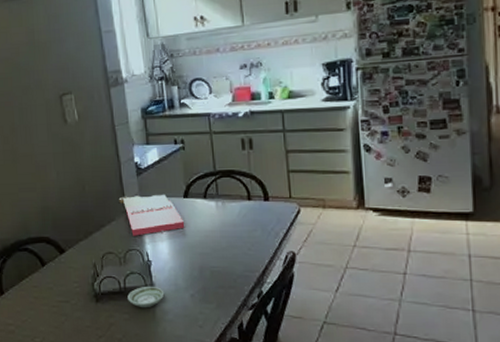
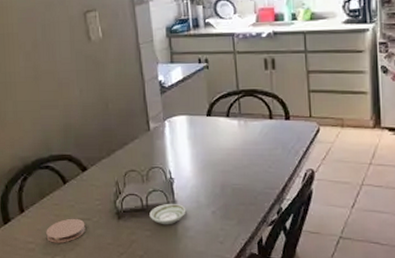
coaster: none [25,300,64,326] -> present [46,218,86,243]
cutting board: present [118,195,185,236] -> none [142,113,208,154]

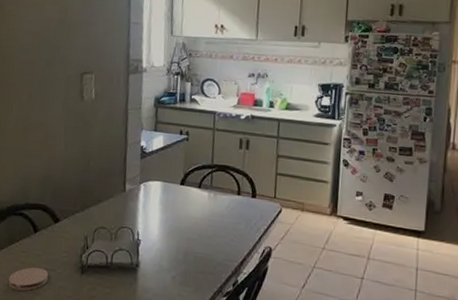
saucer: present [149,203,186,225] -> none [112,263,148,285]

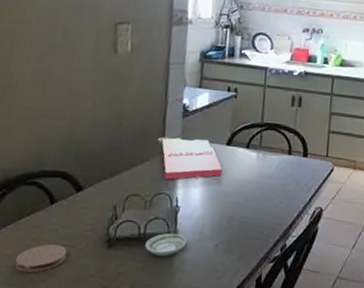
saucer: none [112,263,148,285] -> present [145,233,188,257]
cutting board: none [119,176,178,215] -> present [157,137,223,180]

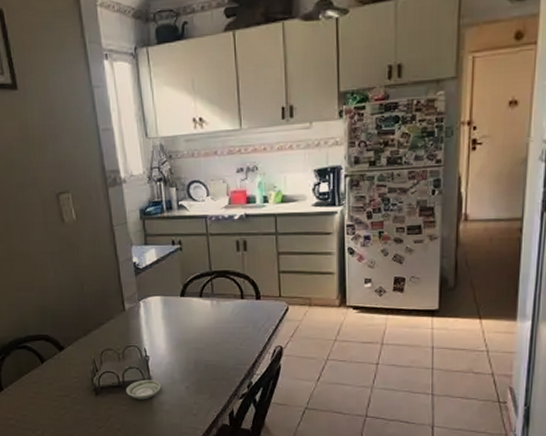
coaster: present [14,244,67,273] -> none [25,395,64,419]
cutting board: present [157,137,223,180] -> none [117,294,182,333]

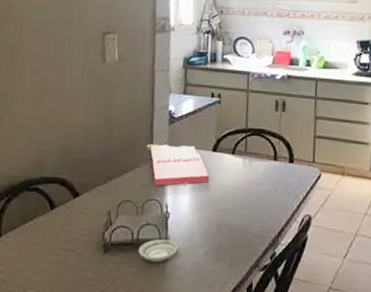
cutting board: none [117,294,182,333] -> present [146,143,210,186]

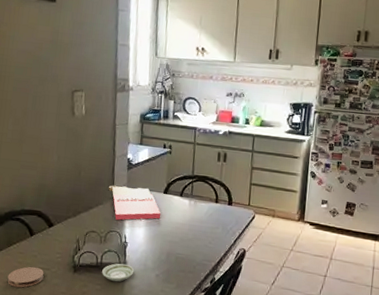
coaster: none [21,247,67,275] -> present [7,266,44,288]

